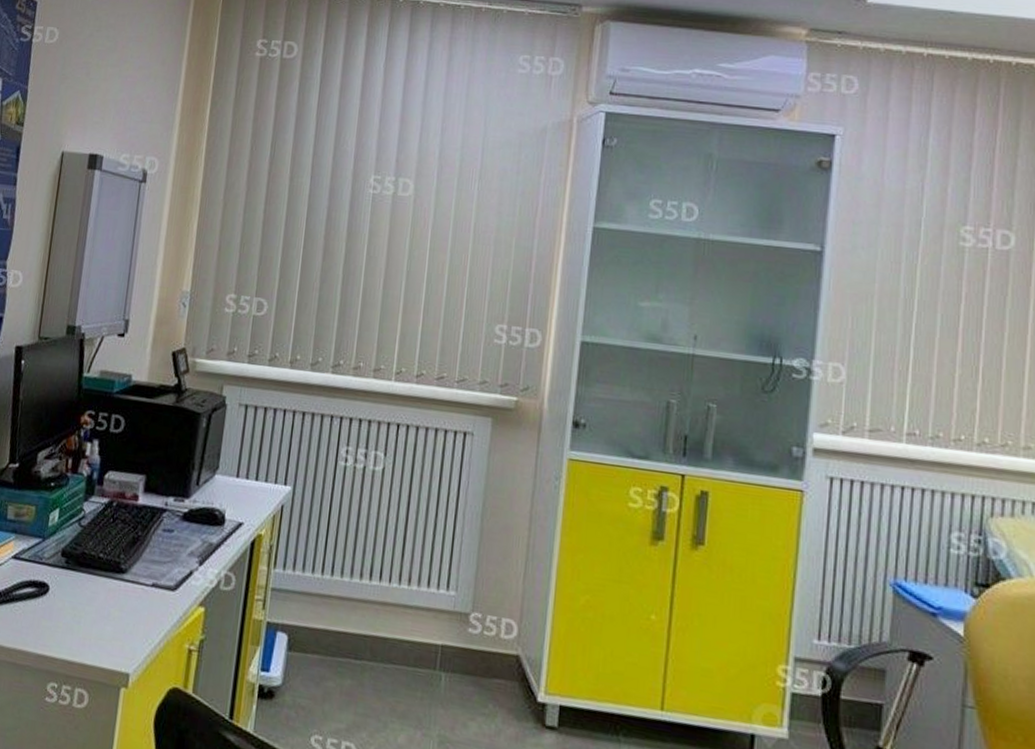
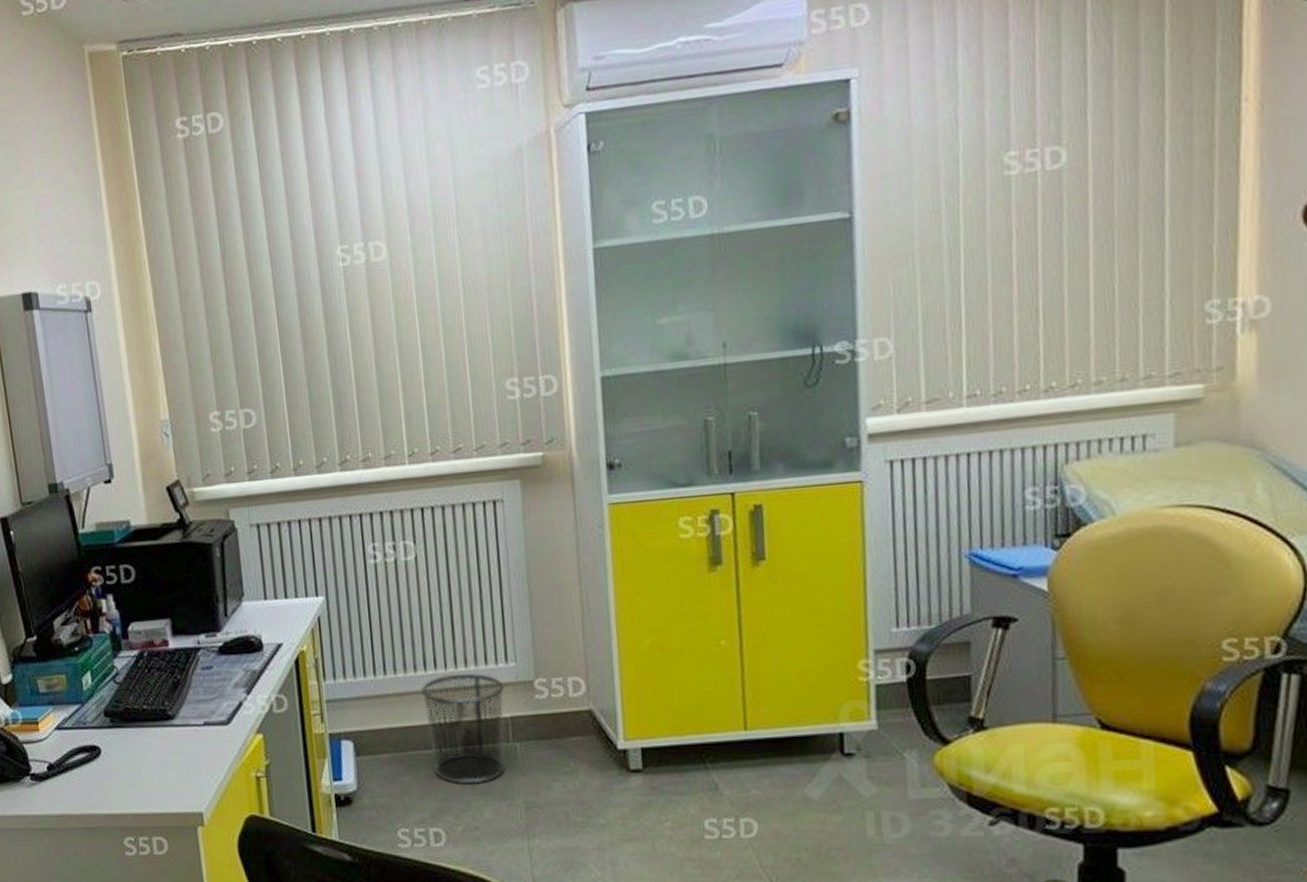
waste bin: none [358,588,443,706] -> present [420,673,506,784]

